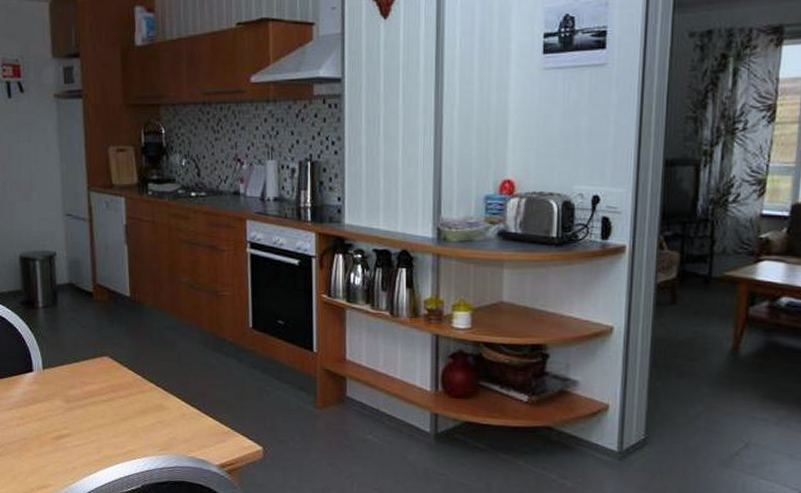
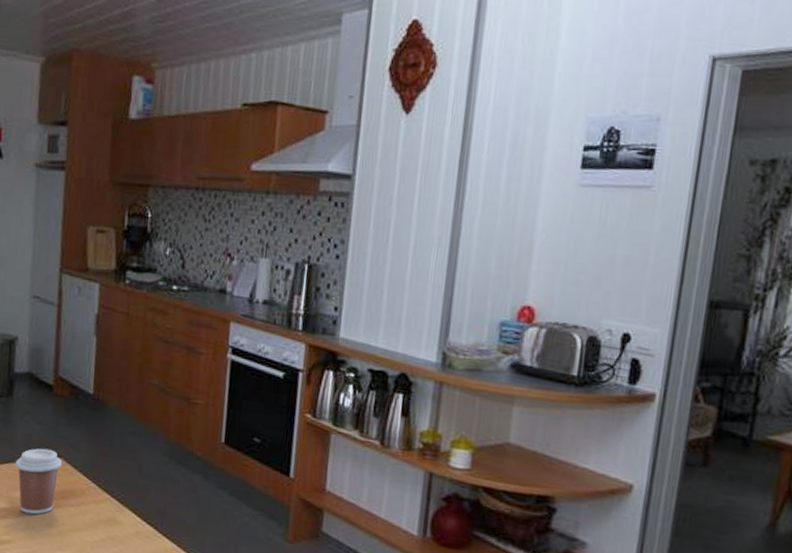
coffee cup: none [67,349,108,409] -> present [15,448,62,515]

